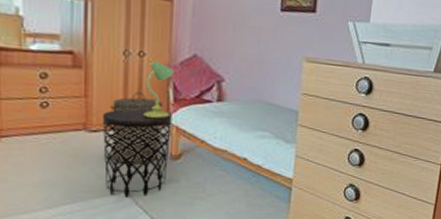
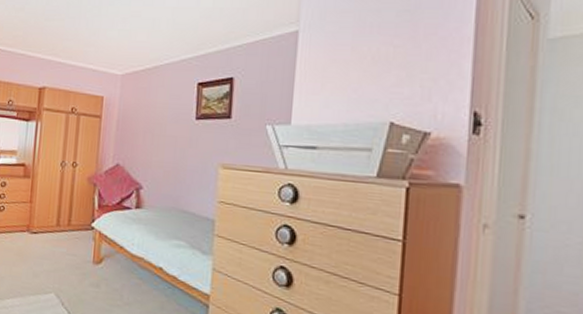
side table: present [102,108,172,197] -> none [39,213,96,299]
laundry hamper: present [111,92,163,165] -> none [46,198,89,266]
table lamp: present [143,60,174,120] -> none [73,170,100,224]

